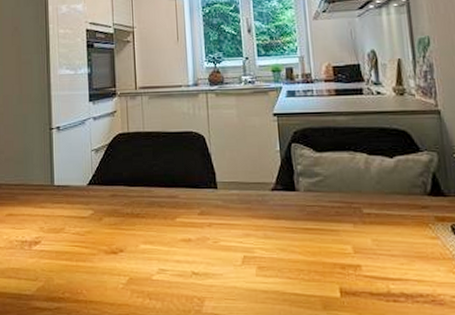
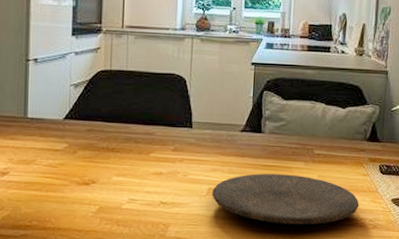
plate: none [248,239,434,301] -> present [212,174,359,224]

